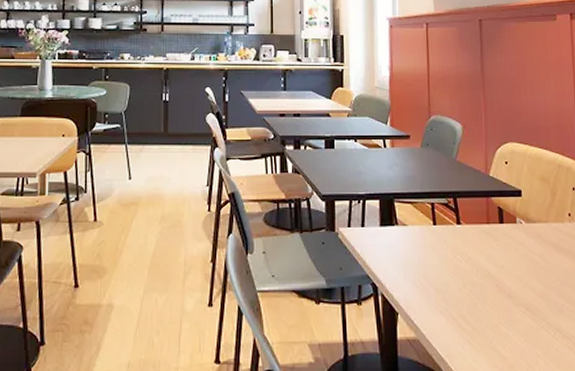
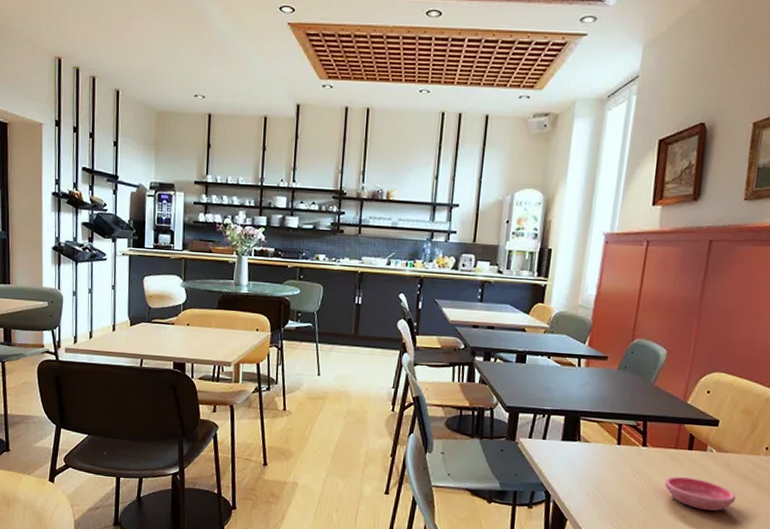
saucer: none [484,252,553,286] -> present [664,476,736,511]

